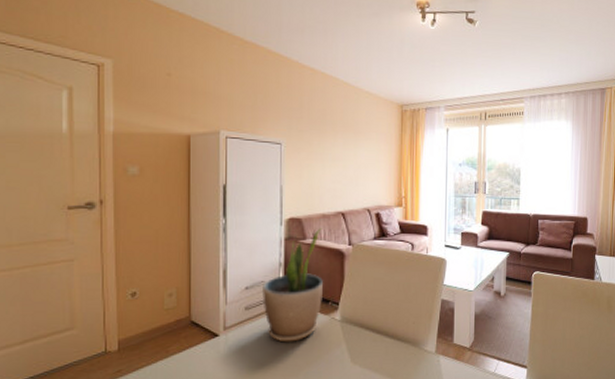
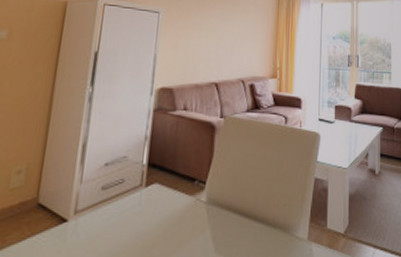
potted plant: present [261,228,323,343] -> none [122,99,194,229]

